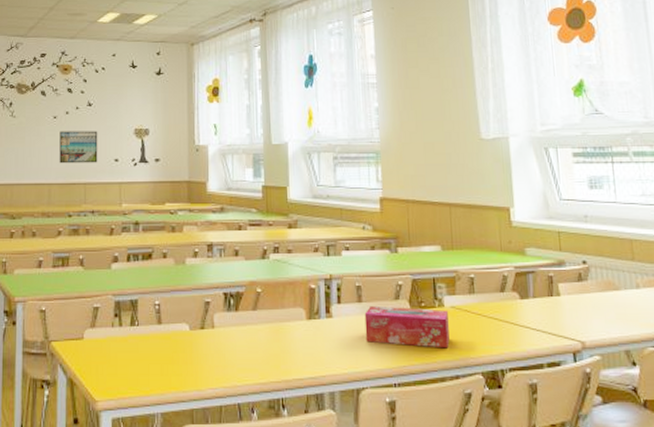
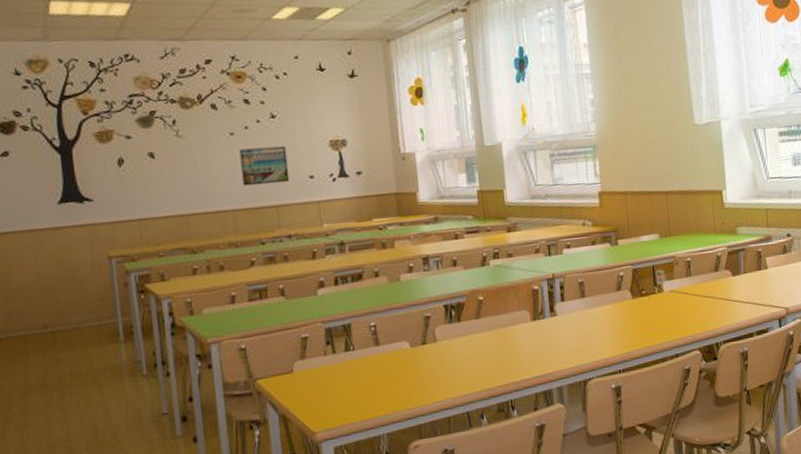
tissue box: present [364,305,450,349] -> none [588,294,669,335]

